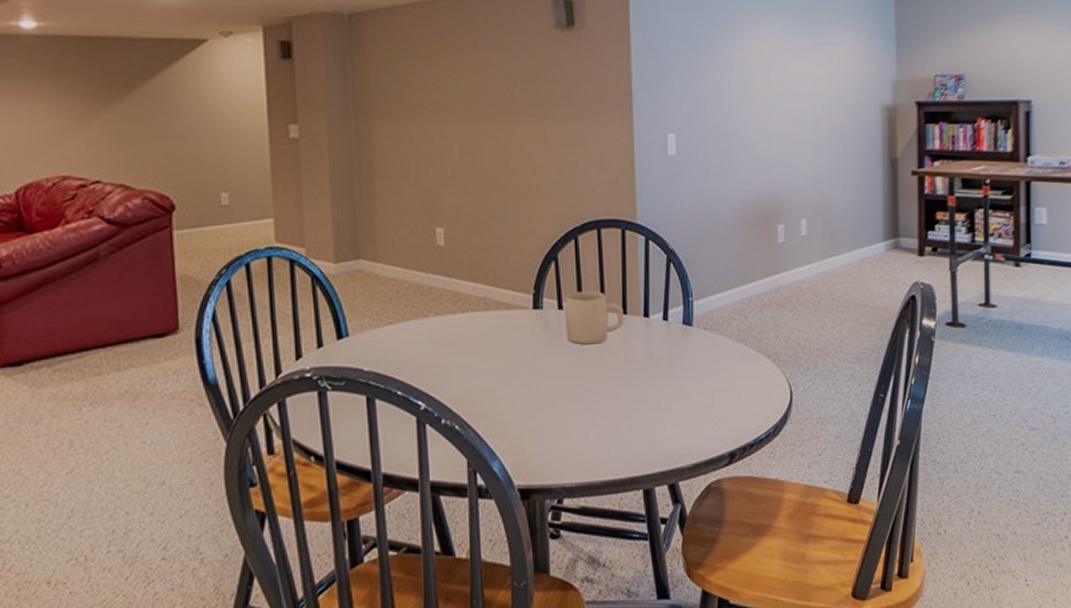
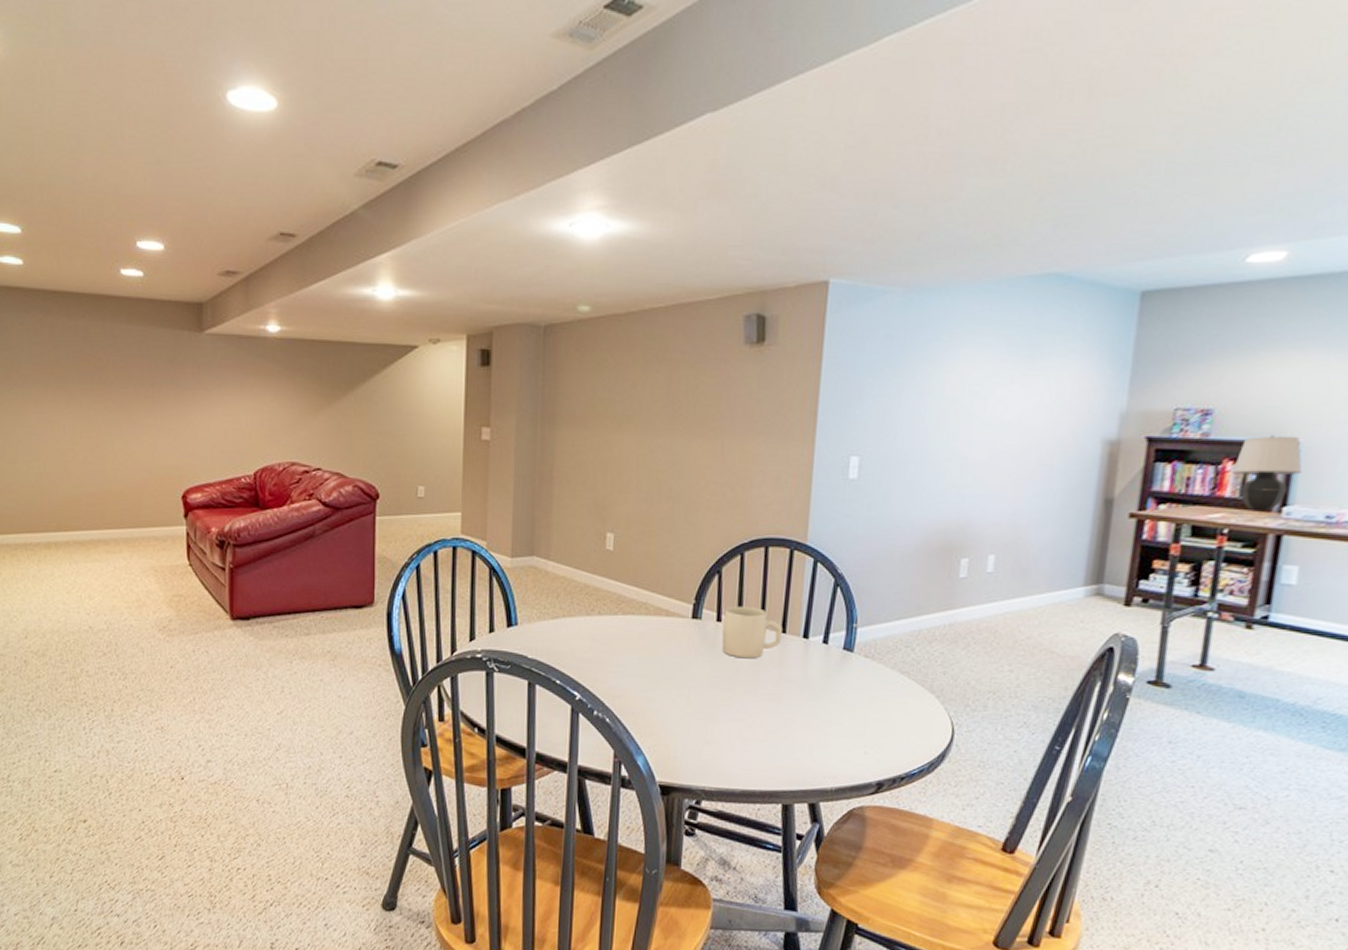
table lamp: none [986,95,1037,163] -> present [1232,435,1303,512]

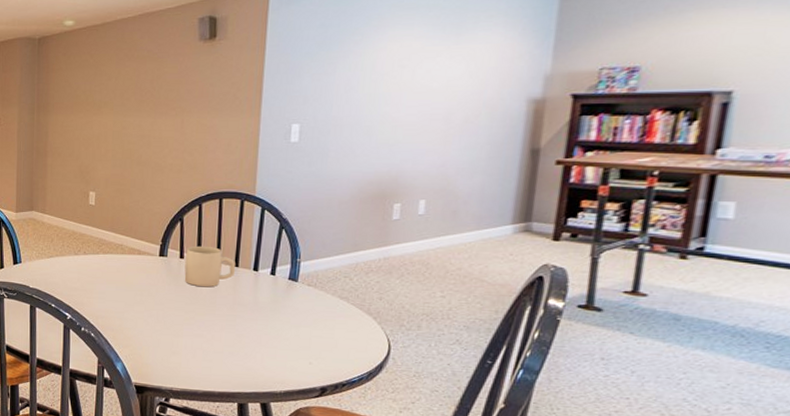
table lamp: present [1232,435,1303,512] -> none [662,85,738,155]

